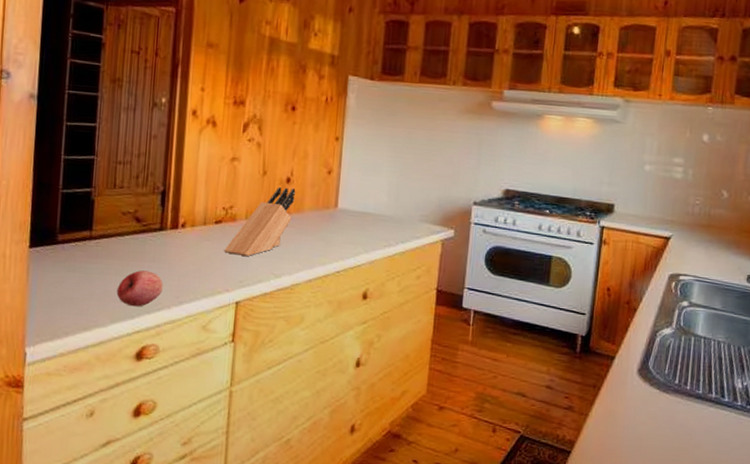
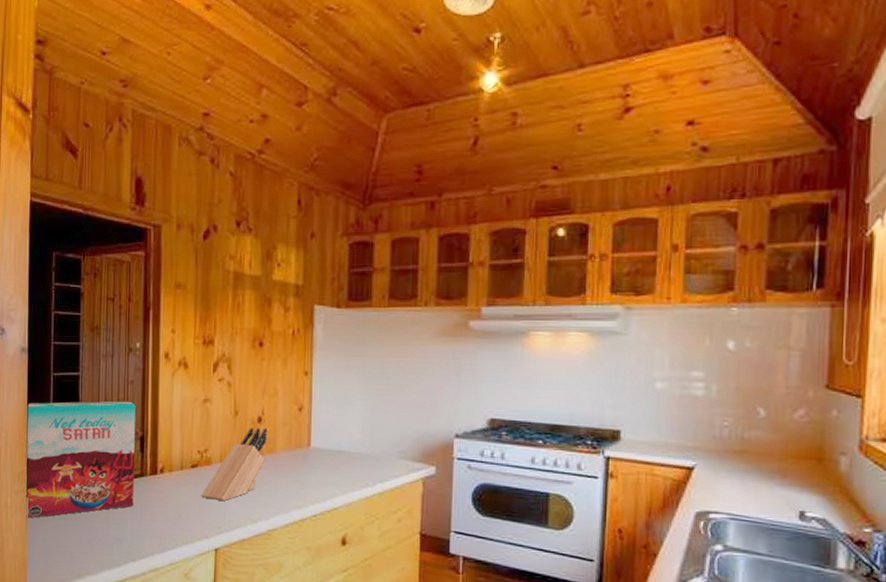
cereal box: none [27,151,158,270] -> present [26,401,136,519]
fruit: present [116,270,163,307] -> none [104,517,146,555]

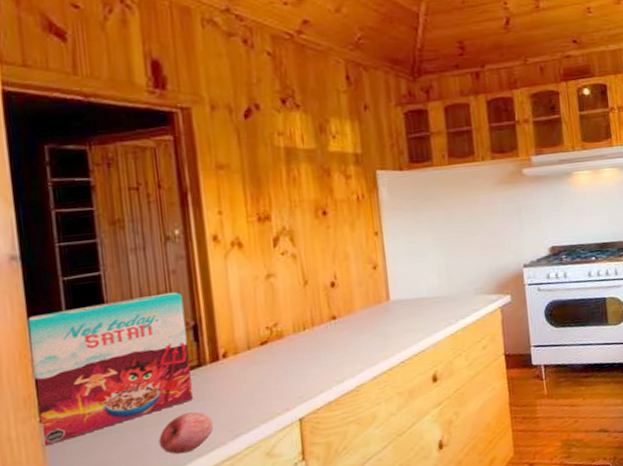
fruit: none [104,517,146,555] -> present [158,411,213,455]
knife block: present [201,427,268,502] -> none [276,290,345,372]

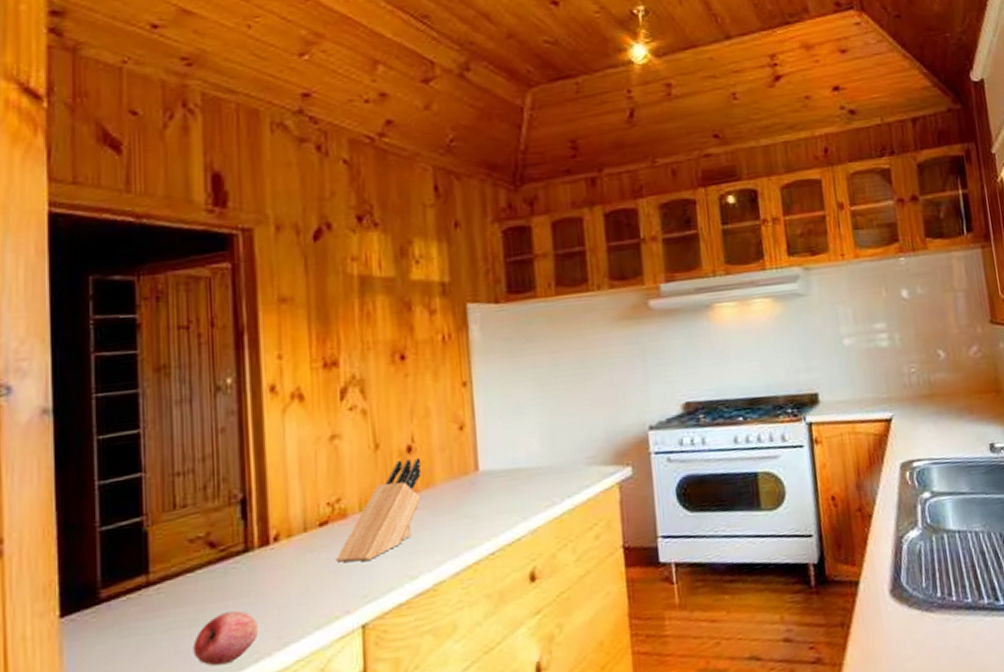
cereal box: present [27,291,193,447] -> none [55,455,236,649]
knife block: none [276,290,345,372] -> present [336,457,422,563]

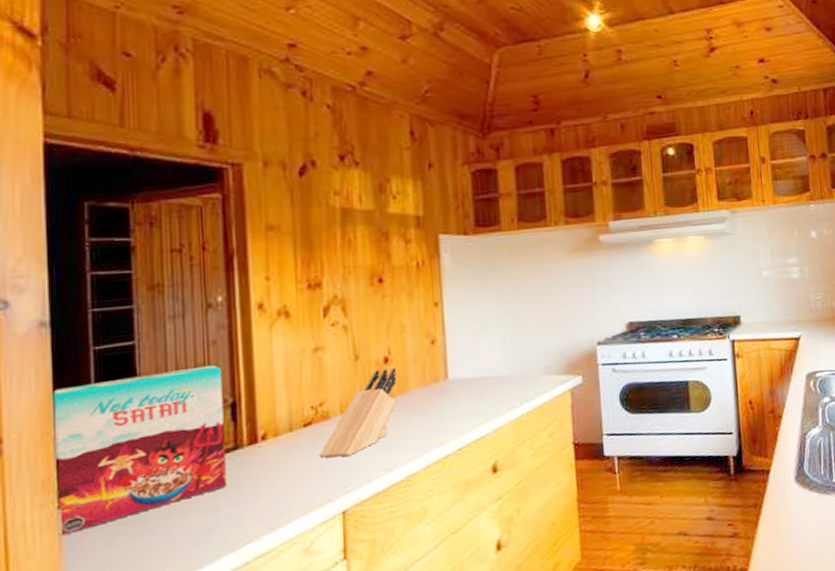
cereal box: none [55,455,236,649] -> present [53,365,226,536]
fruit: present [193,610,258,666] -> none [186,500,247,549]

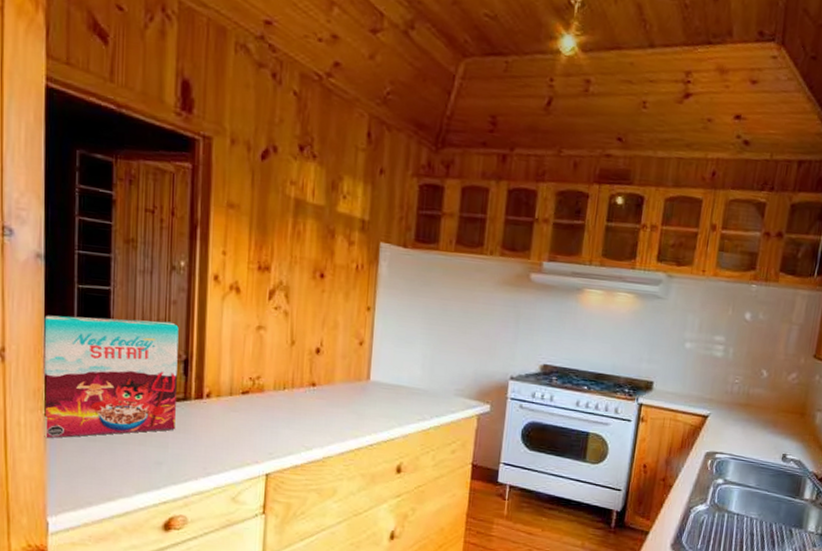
knife block: present [319,367,397,458] -> none [252,358,326,429]

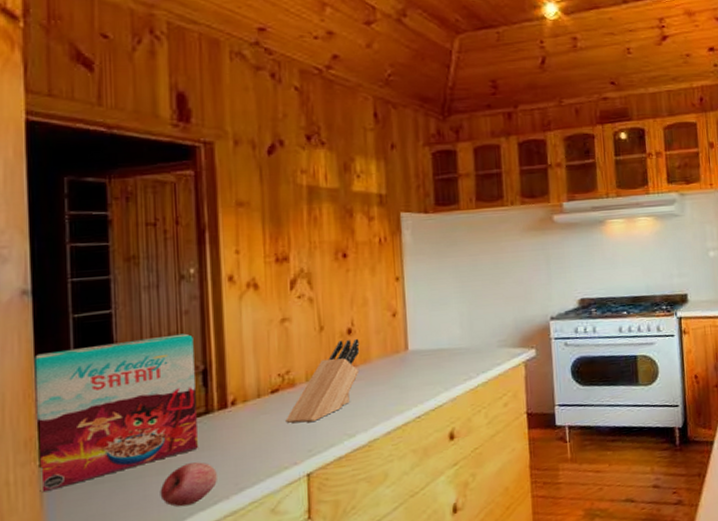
fruit: none [140,441,189,478] -> present [160,462,217,507]
knife block: none [252,358,326,429] -> present [285,338,360,423]

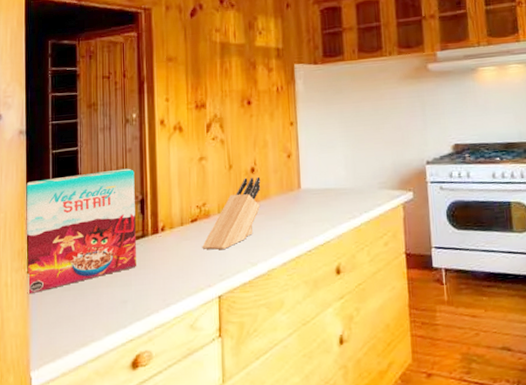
fruit: present [160,462,217,507] -> none [108,278,150,316]

